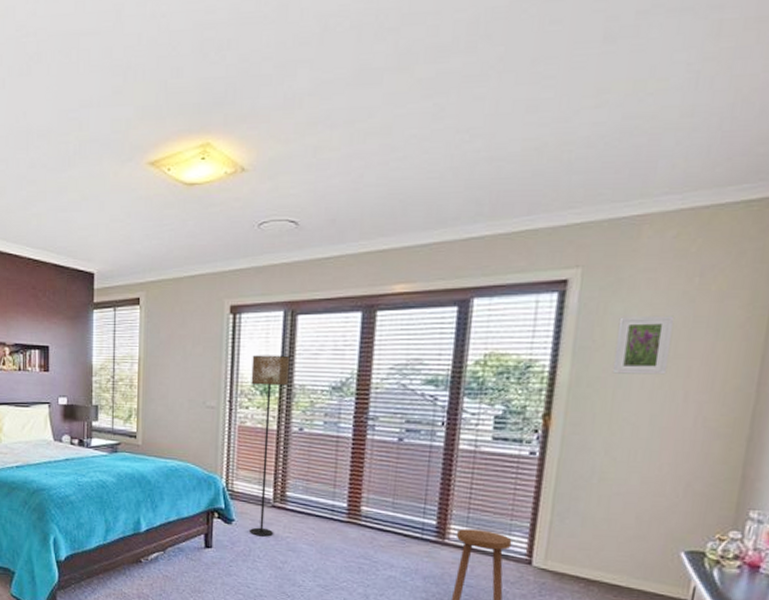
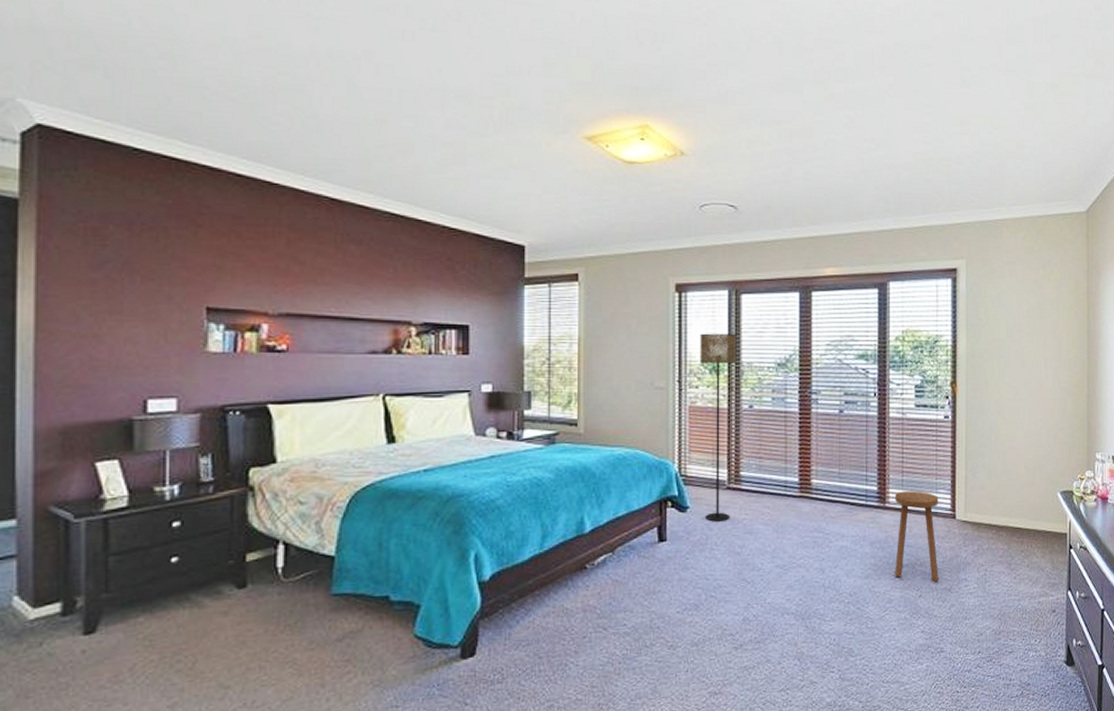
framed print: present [612,315,675,375] -> none [995,299,1031,346]

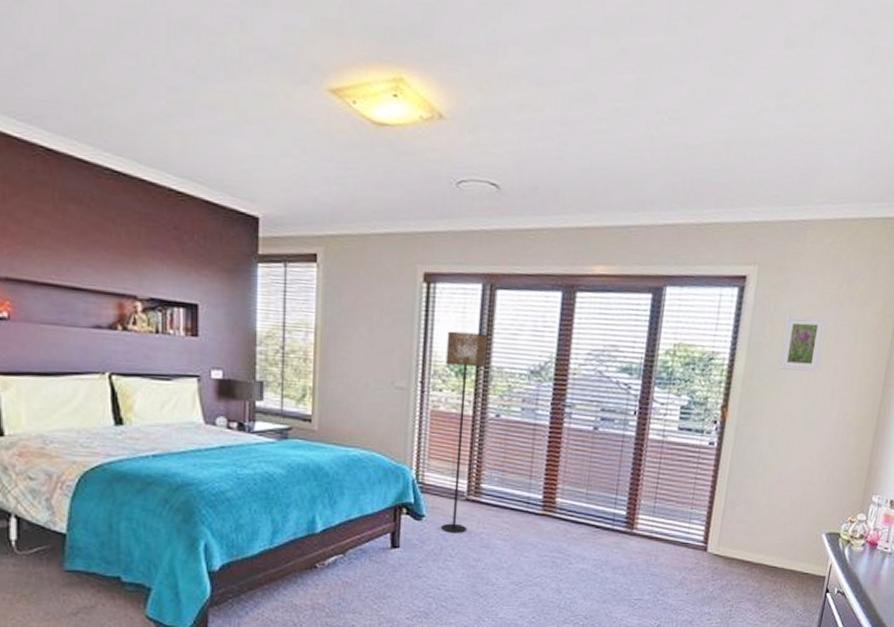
stool: present [894,491,939,582] -> none [634,518,692,613]
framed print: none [995,299,1031,346] -> present [778,316,828,372]

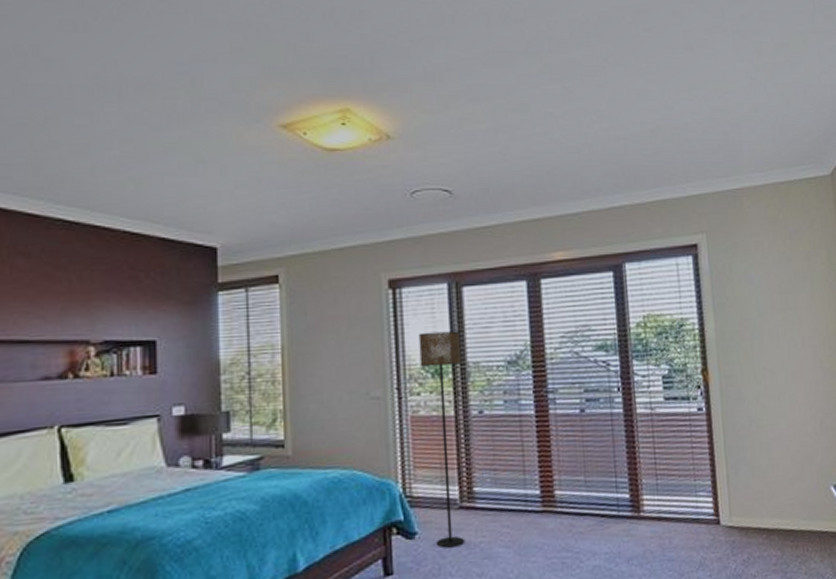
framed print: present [778,316,828,372] -> none [742,273,786,327]

